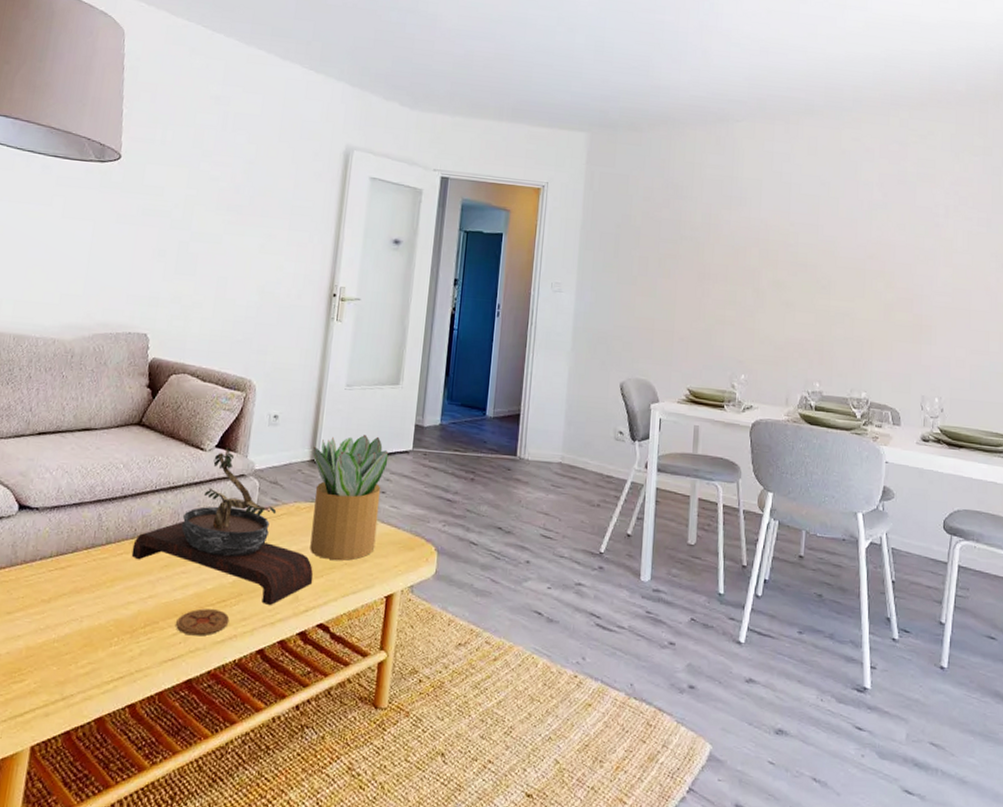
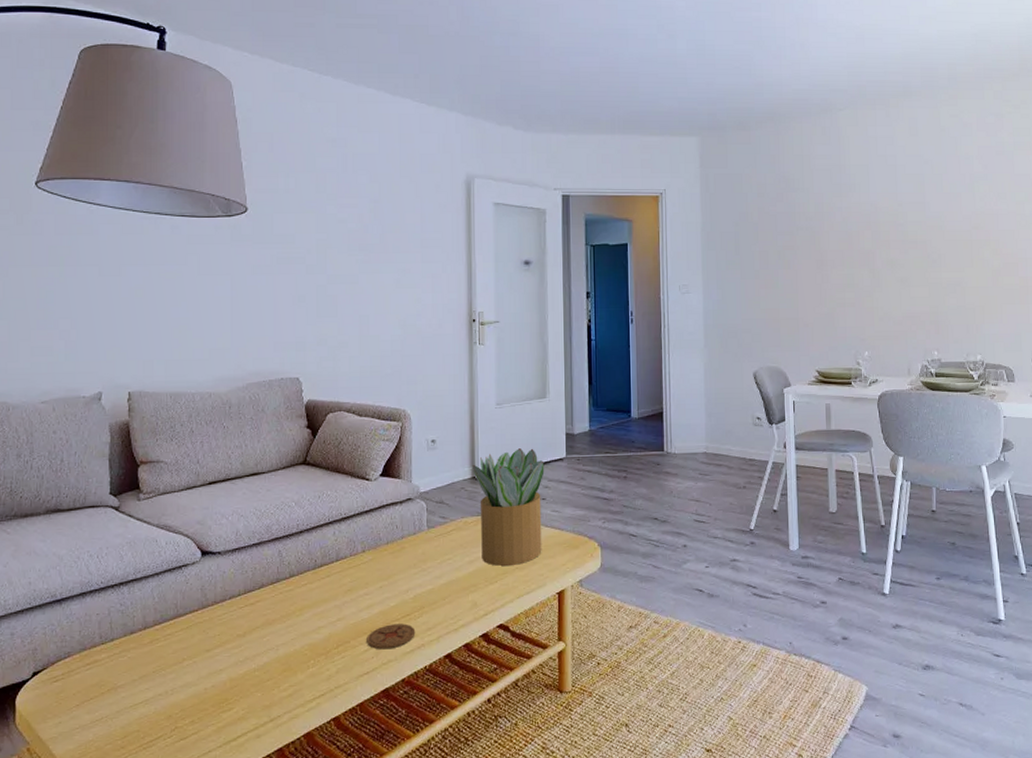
bonsai tree: present [131,446,313,606] -> none [315,474,489,615]

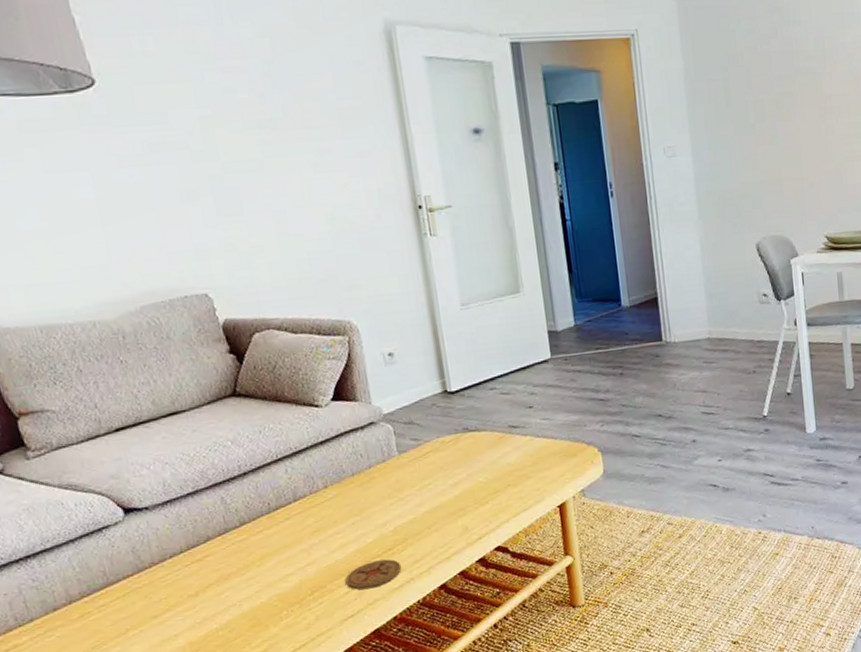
potted plant: present [471,448,545,566] -> none [441,351,536,486]

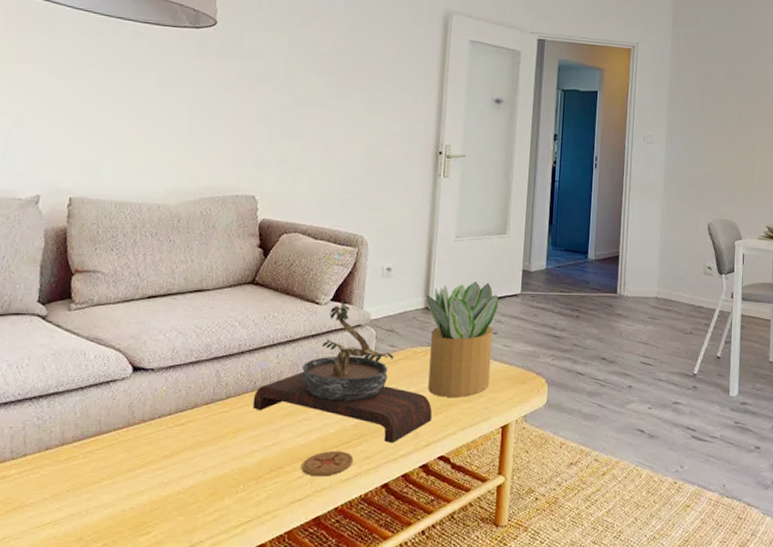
bonsai tree: none [271,397,479,543] -> present [252,300,433,444]
potted plant: none [441,351,536,486] -> present [425,282,499,397]

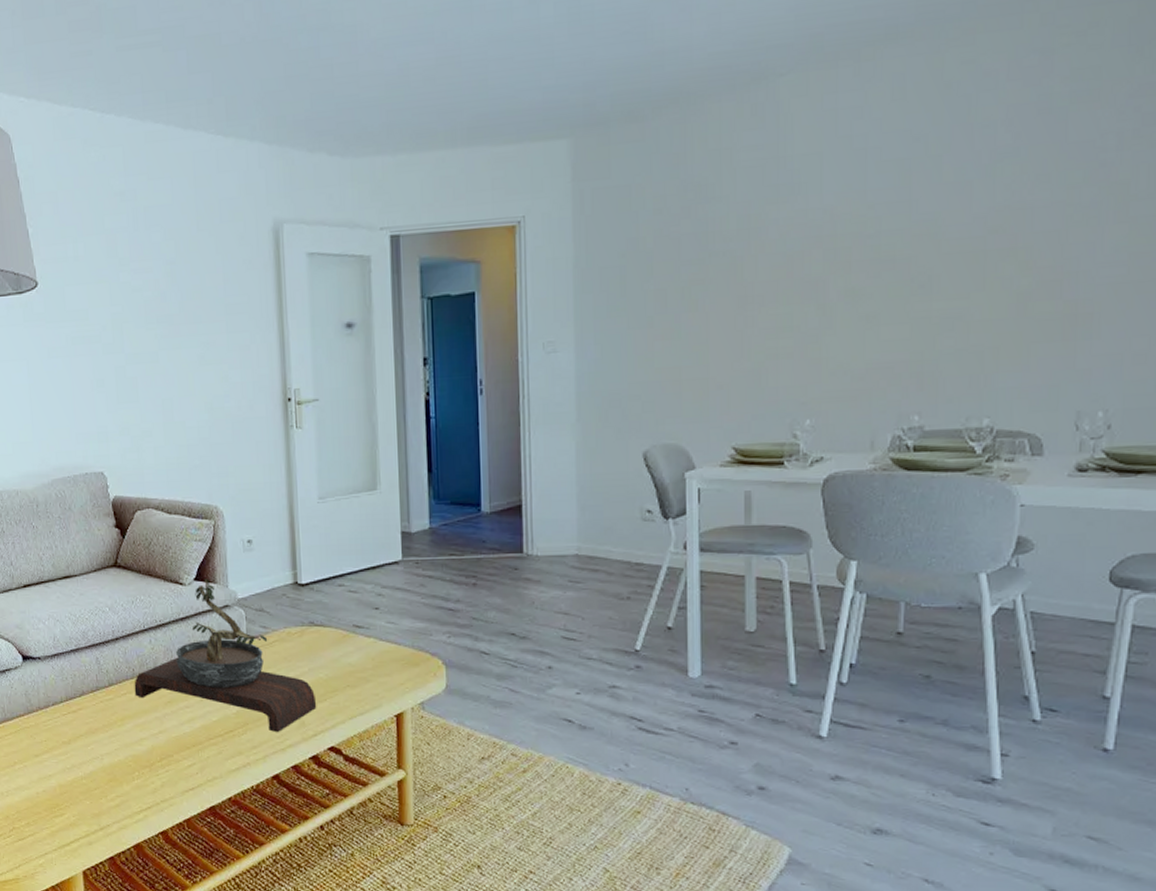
coaster: present [301,451,354,477] -> none [190,740,240,766]
potted plant: present [425,282,499,397] -> none [293,549,377,682]

